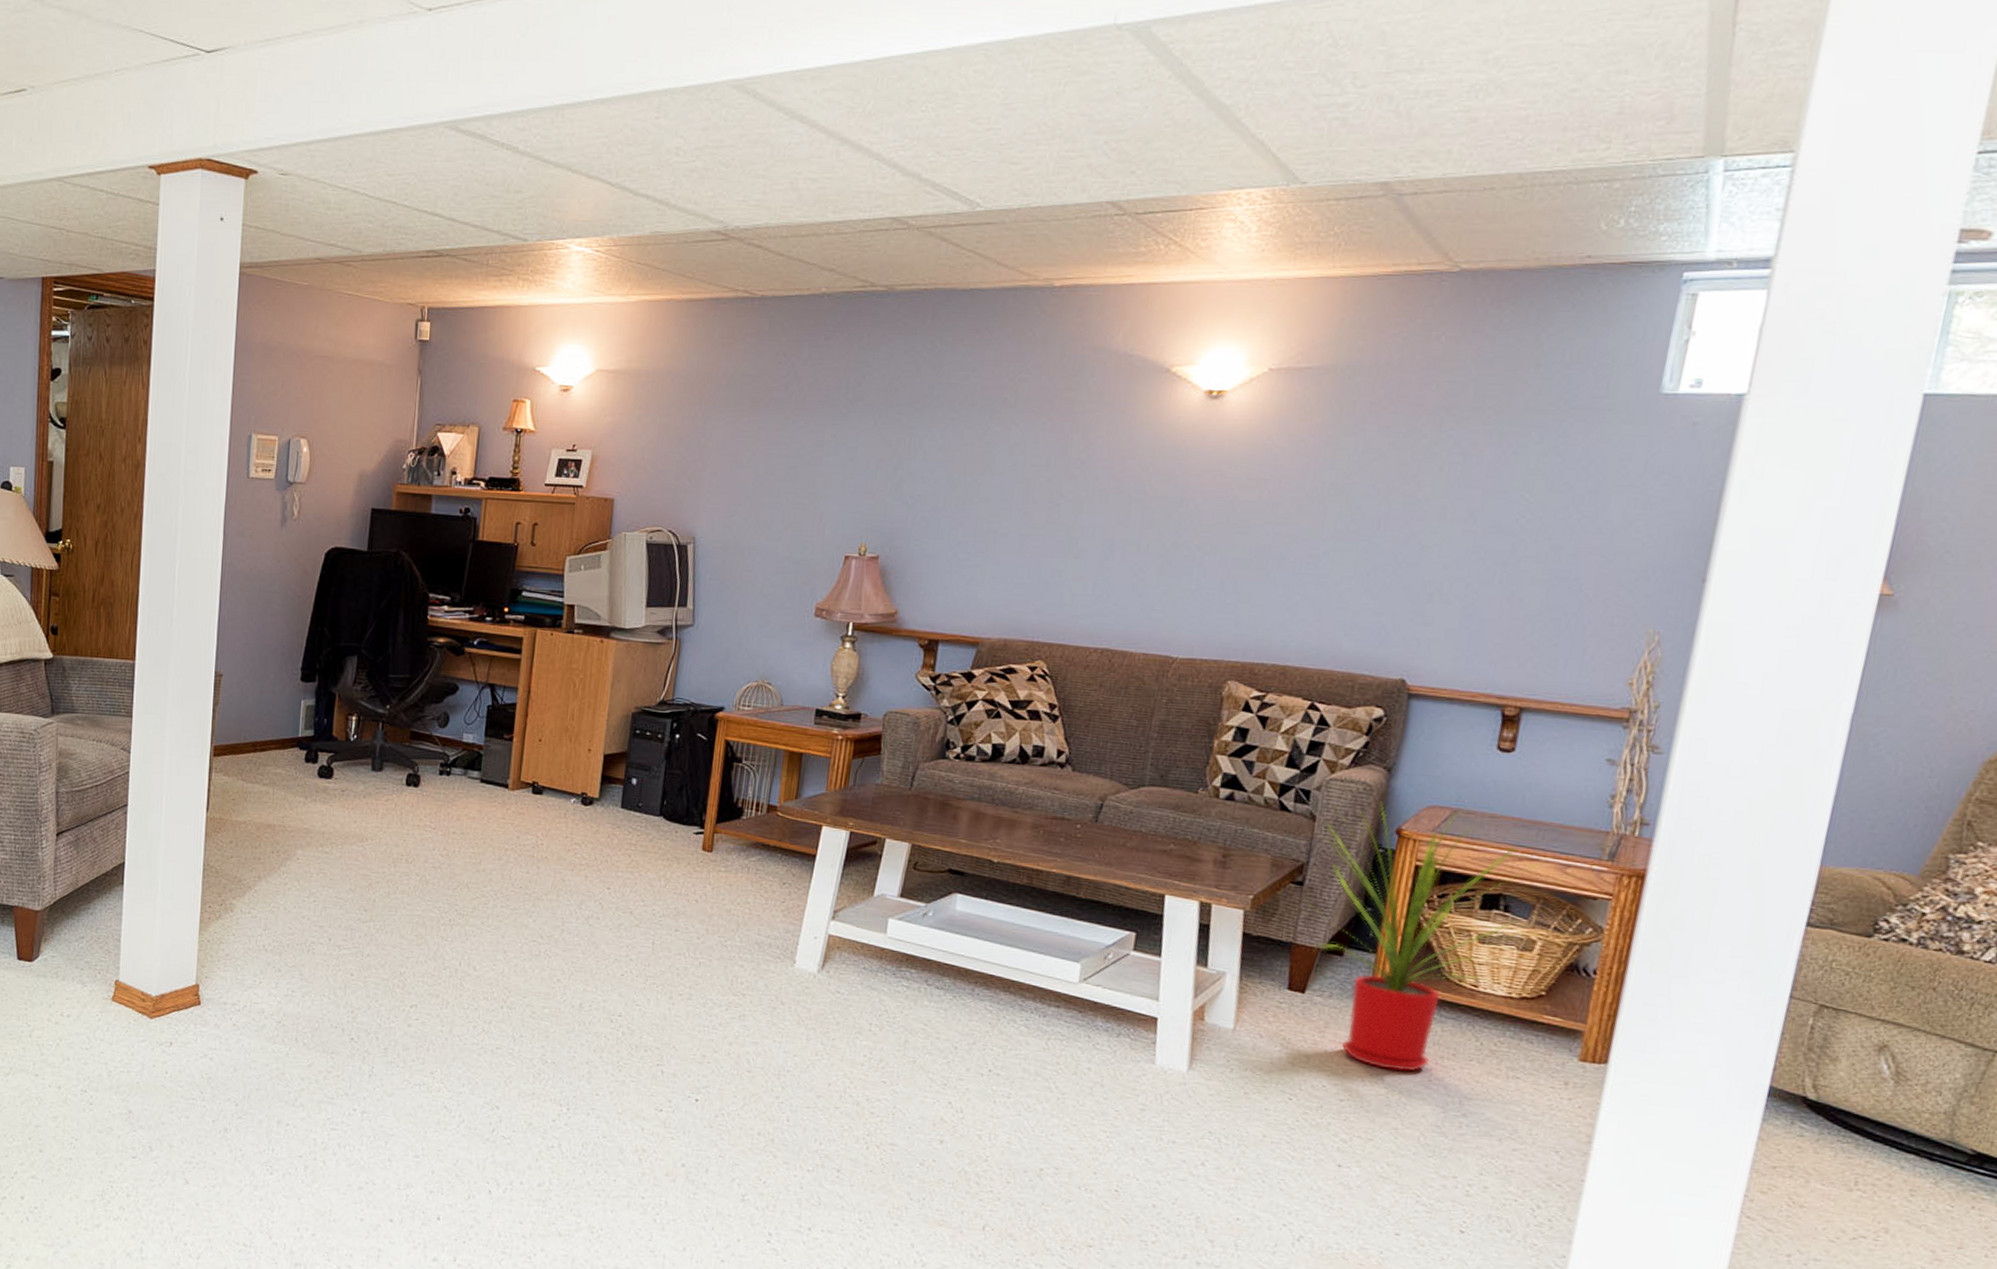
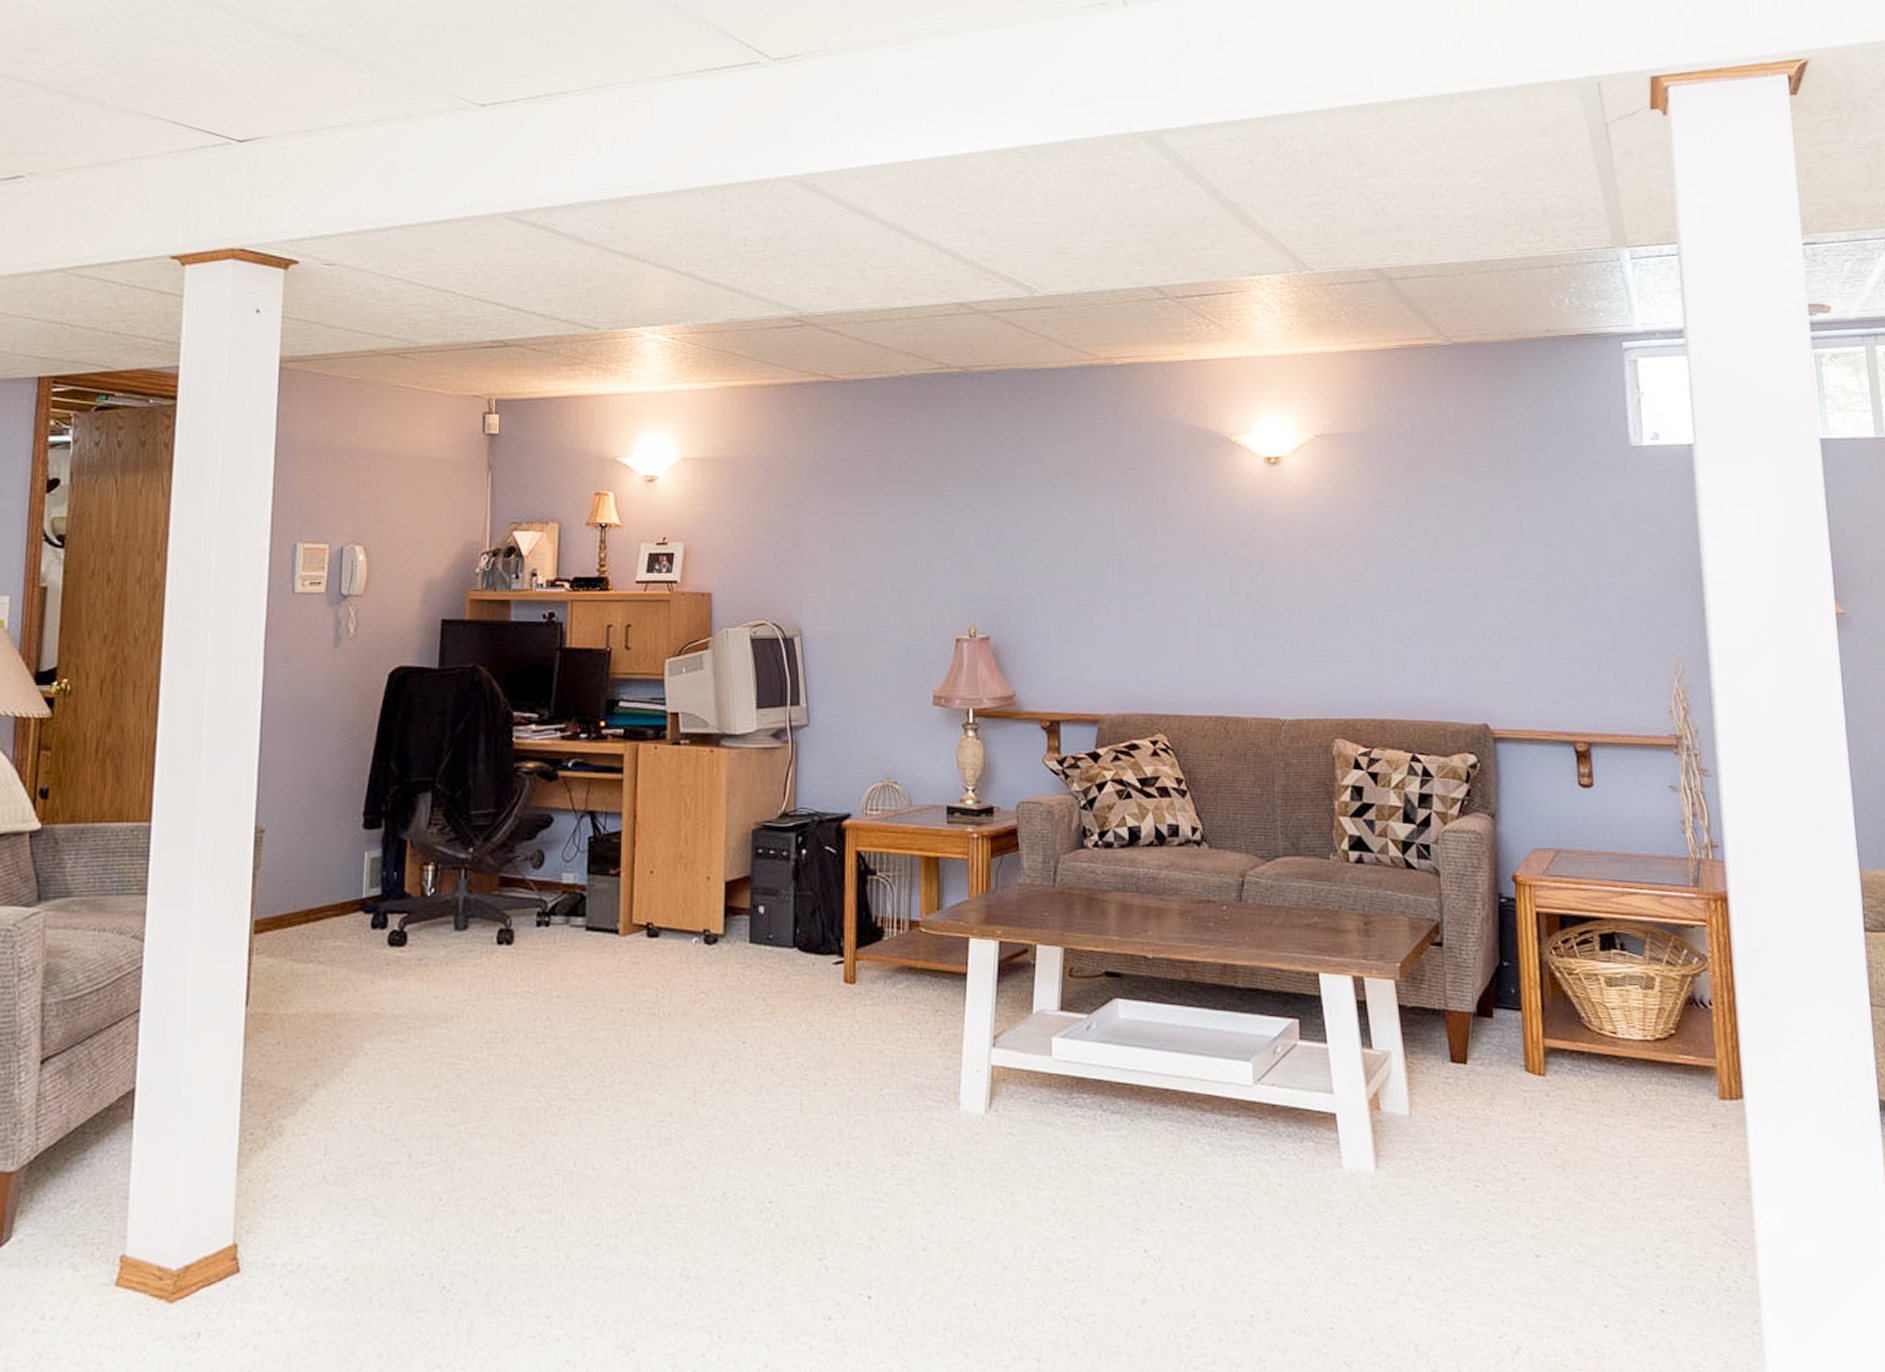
house plant: present [1304,802,1544,1072] -> none [1446,849,1642,1137]

